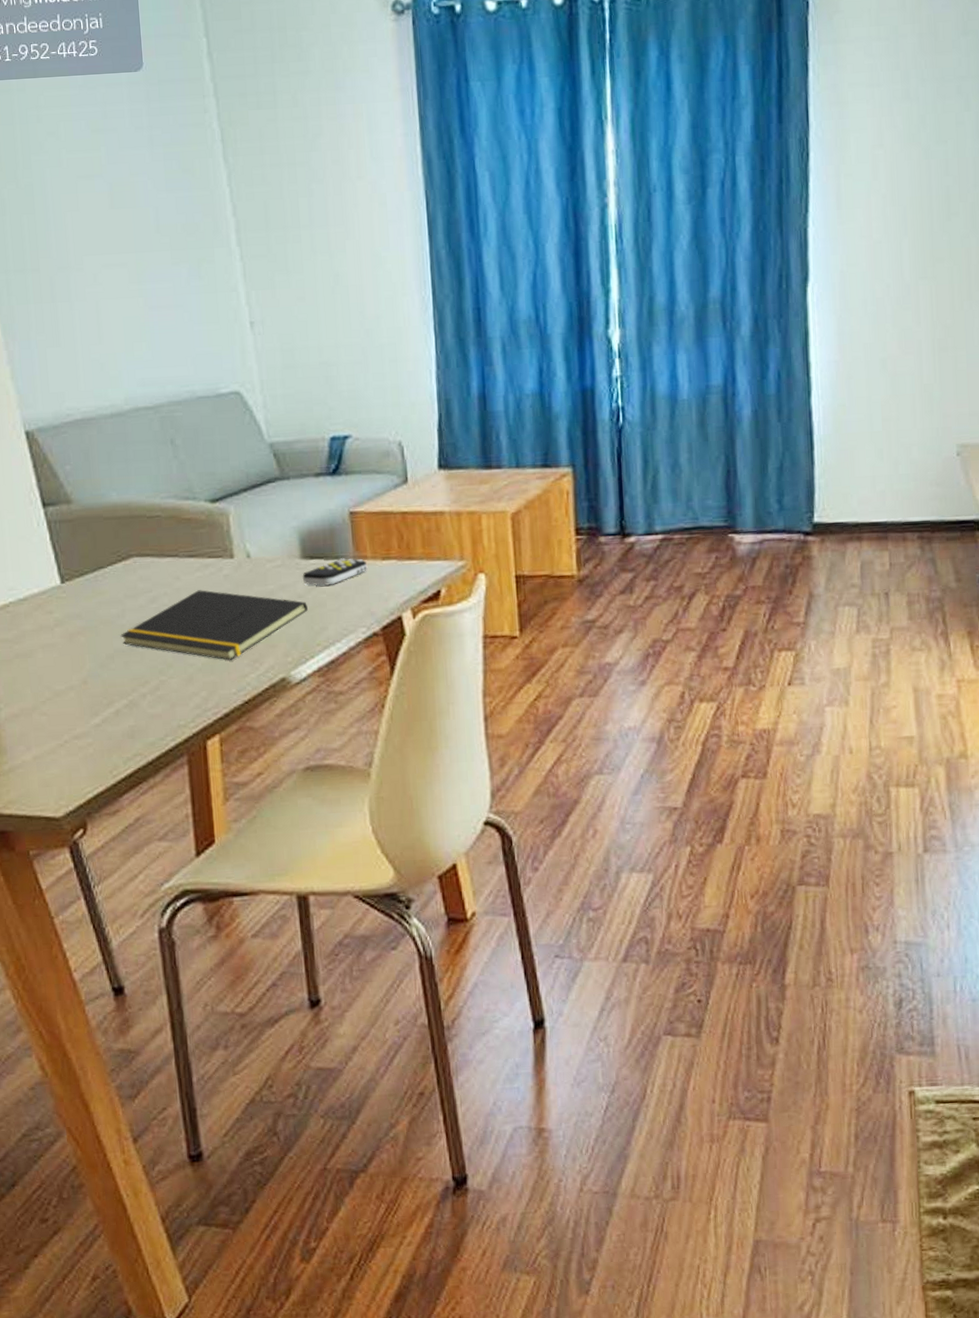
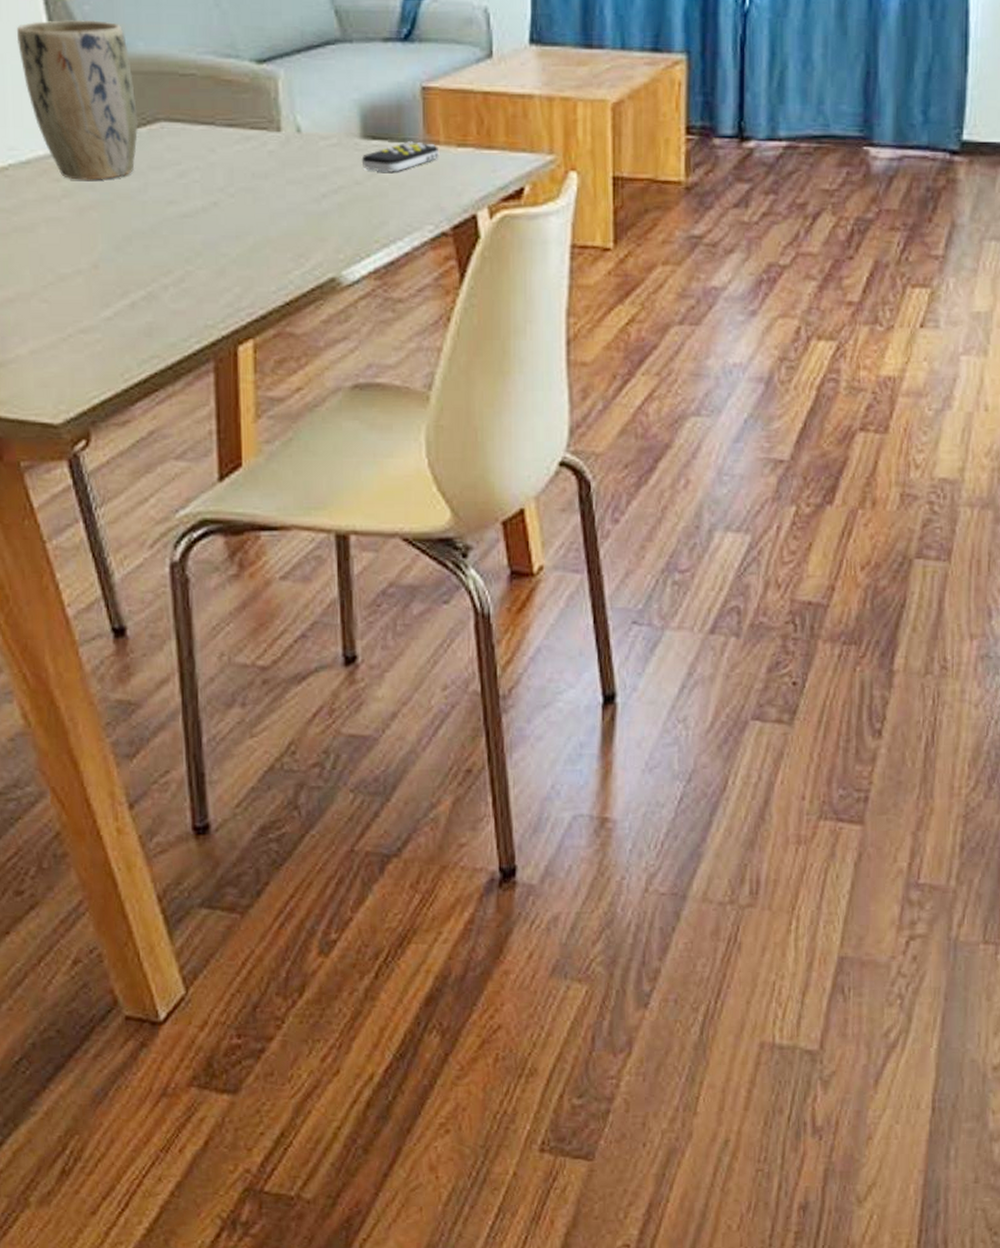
plant pot: none [11,476,115,611] -> present [16,19,138,180]
notepad: present [120,590,308,660] -> none [140,166,366,253]

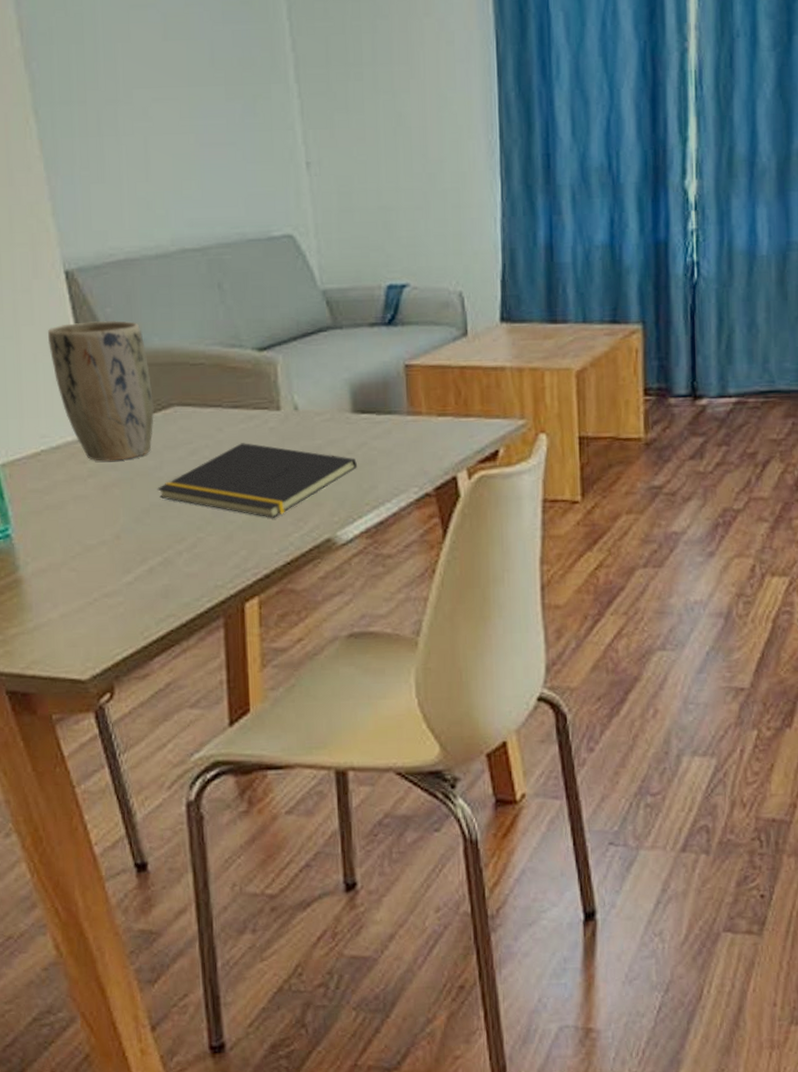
notepad: none [140,166,366,253] -> present [157,443,357,518]
remote control: present [361,141,440,172] -> none [352,413,422,442]

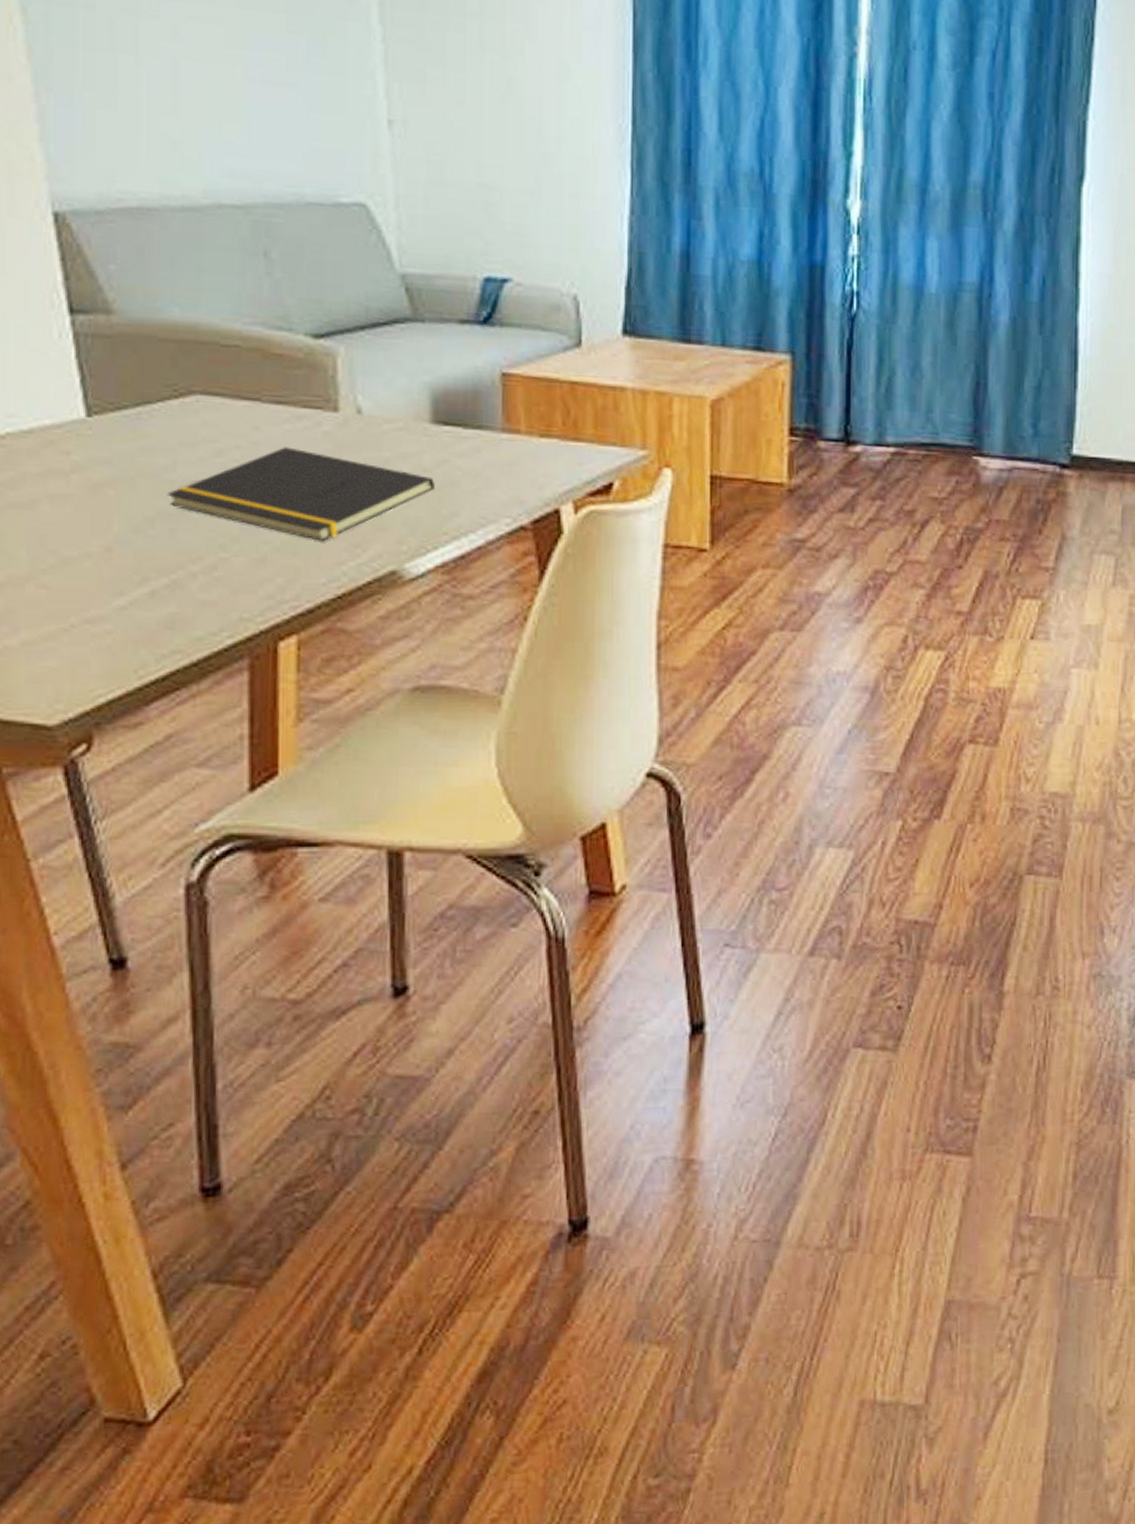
plant pot: present [47,320,154,461] -> none [23,278,168,455]

